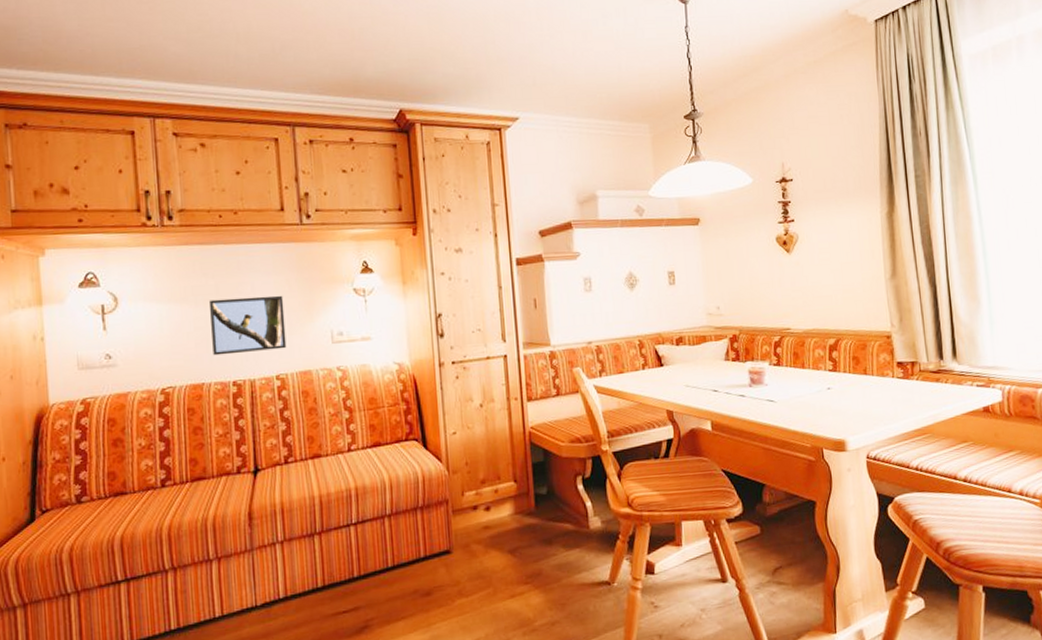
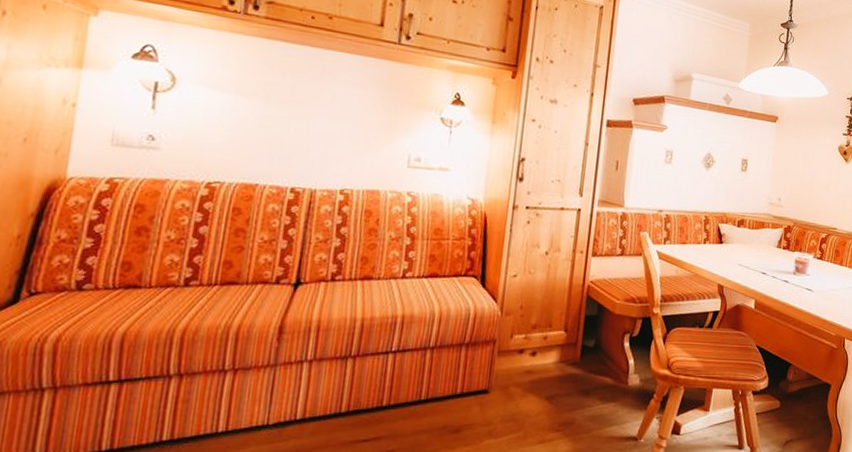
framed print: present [208,295,287,356] -> none [275,100,365,164]

